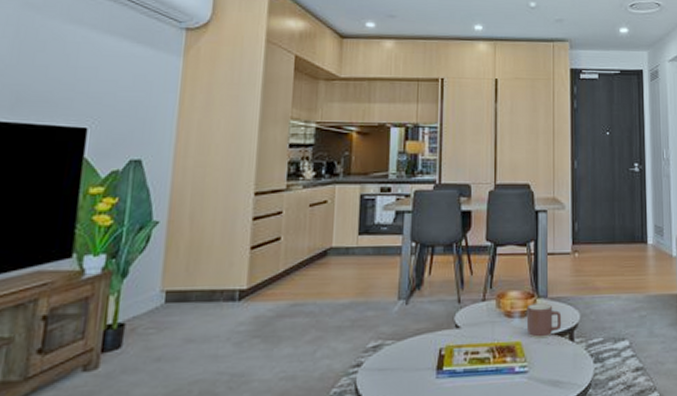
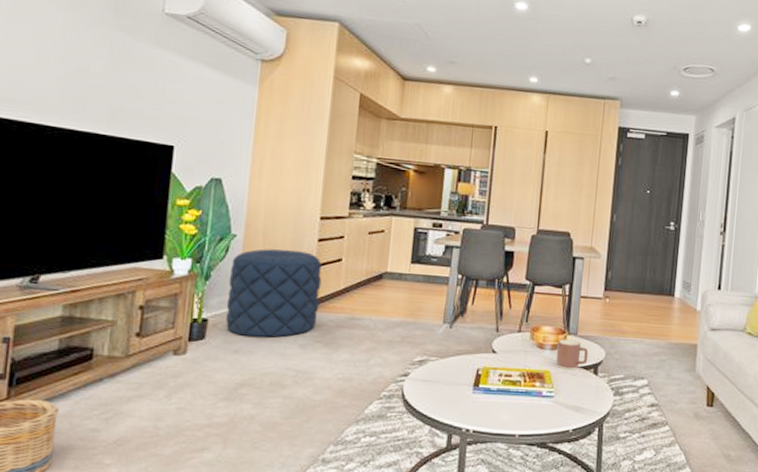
pouf: none [146,233,258,339] -> present [226,249,322,338]

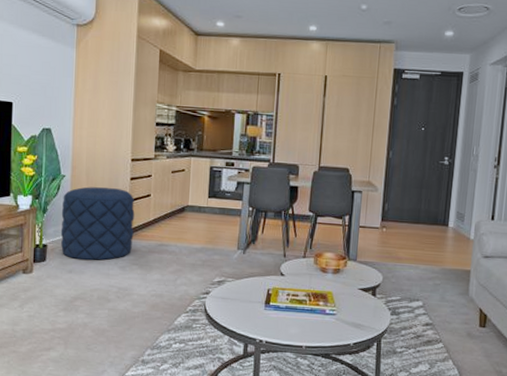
mug: present [555,339,589,370] -> none [337,264,367,292]

